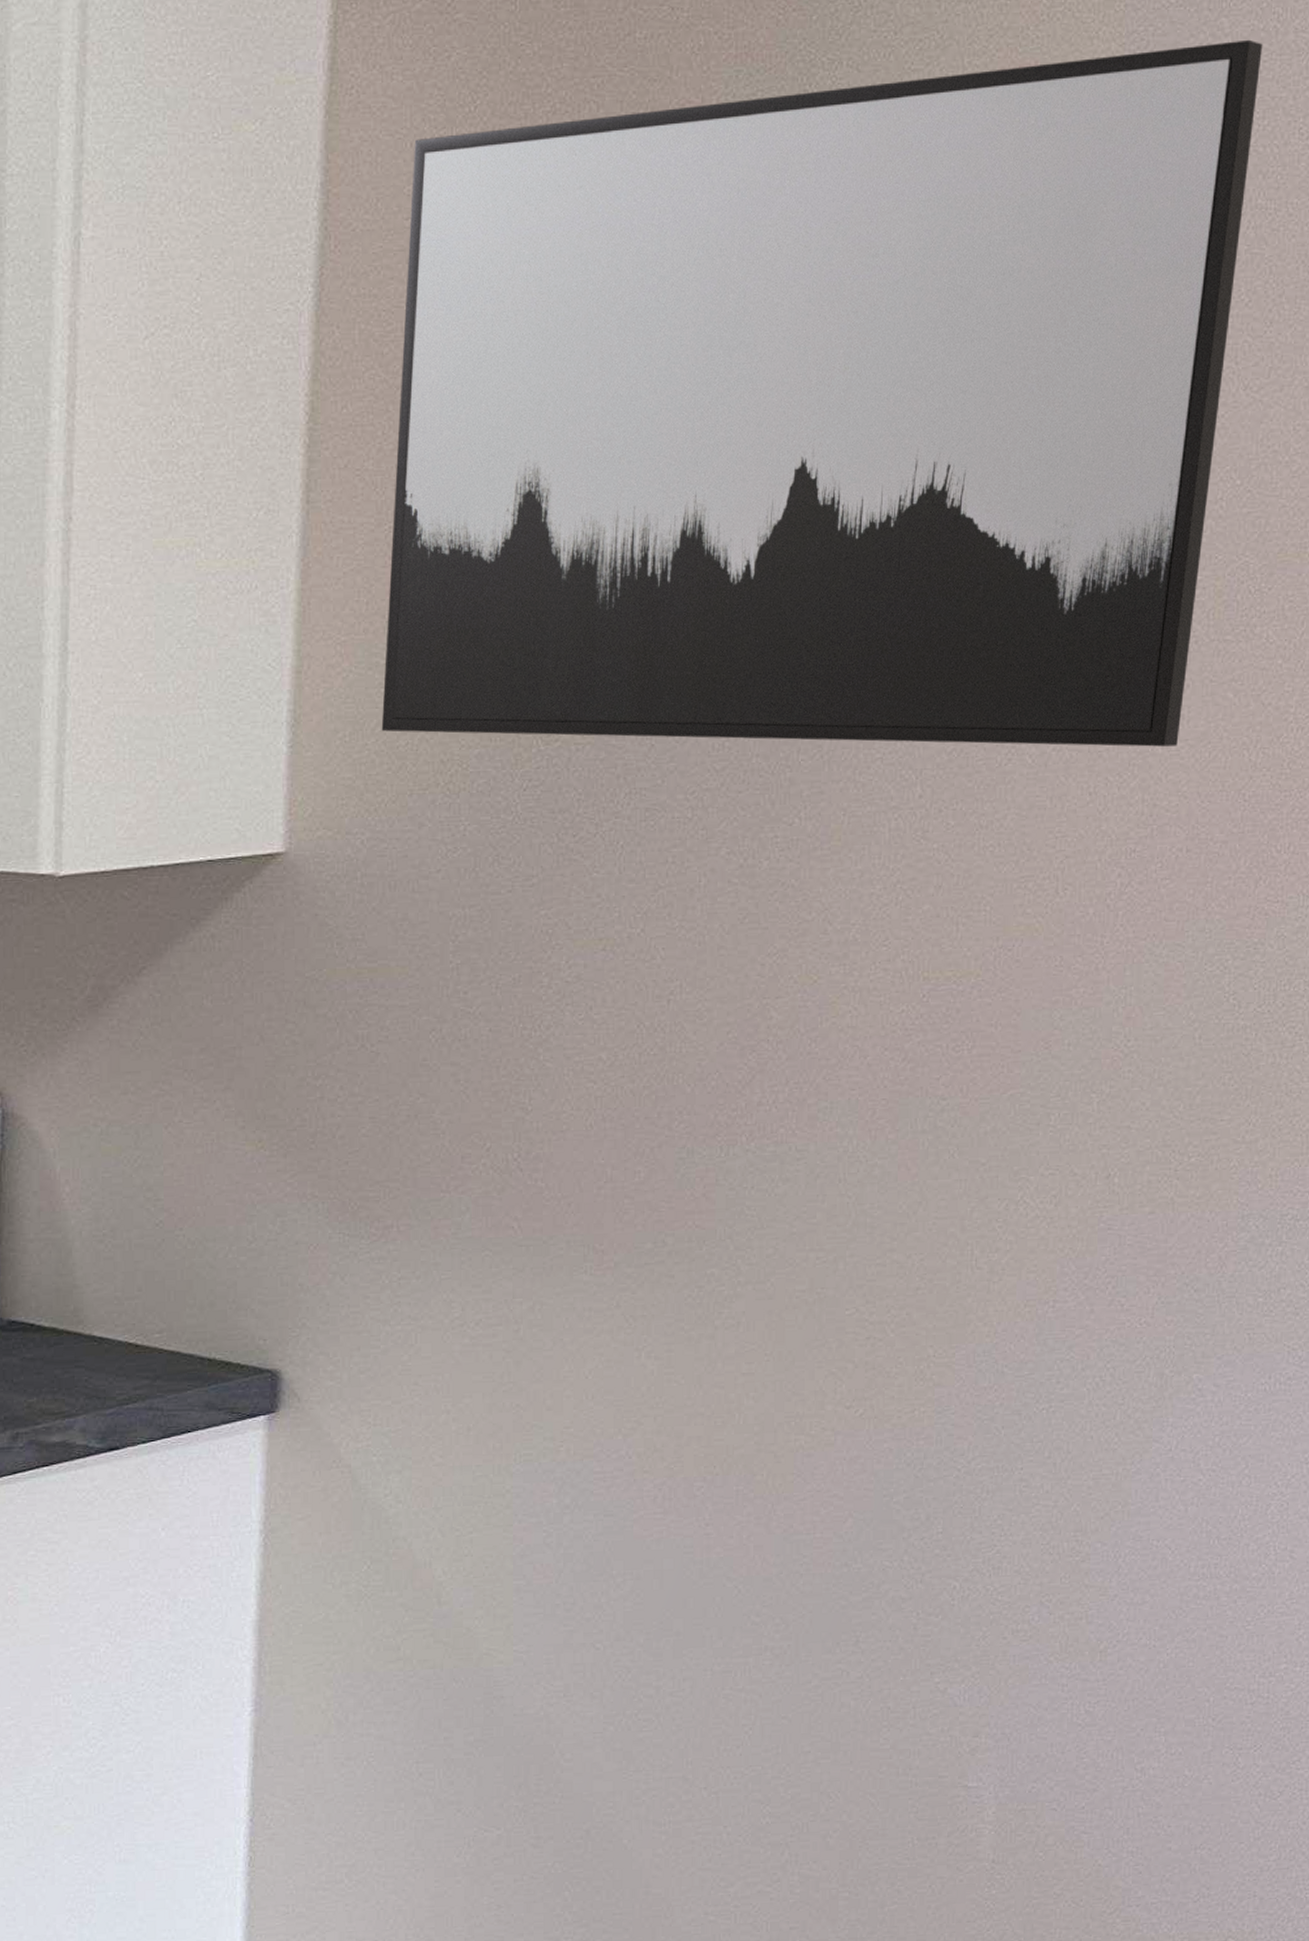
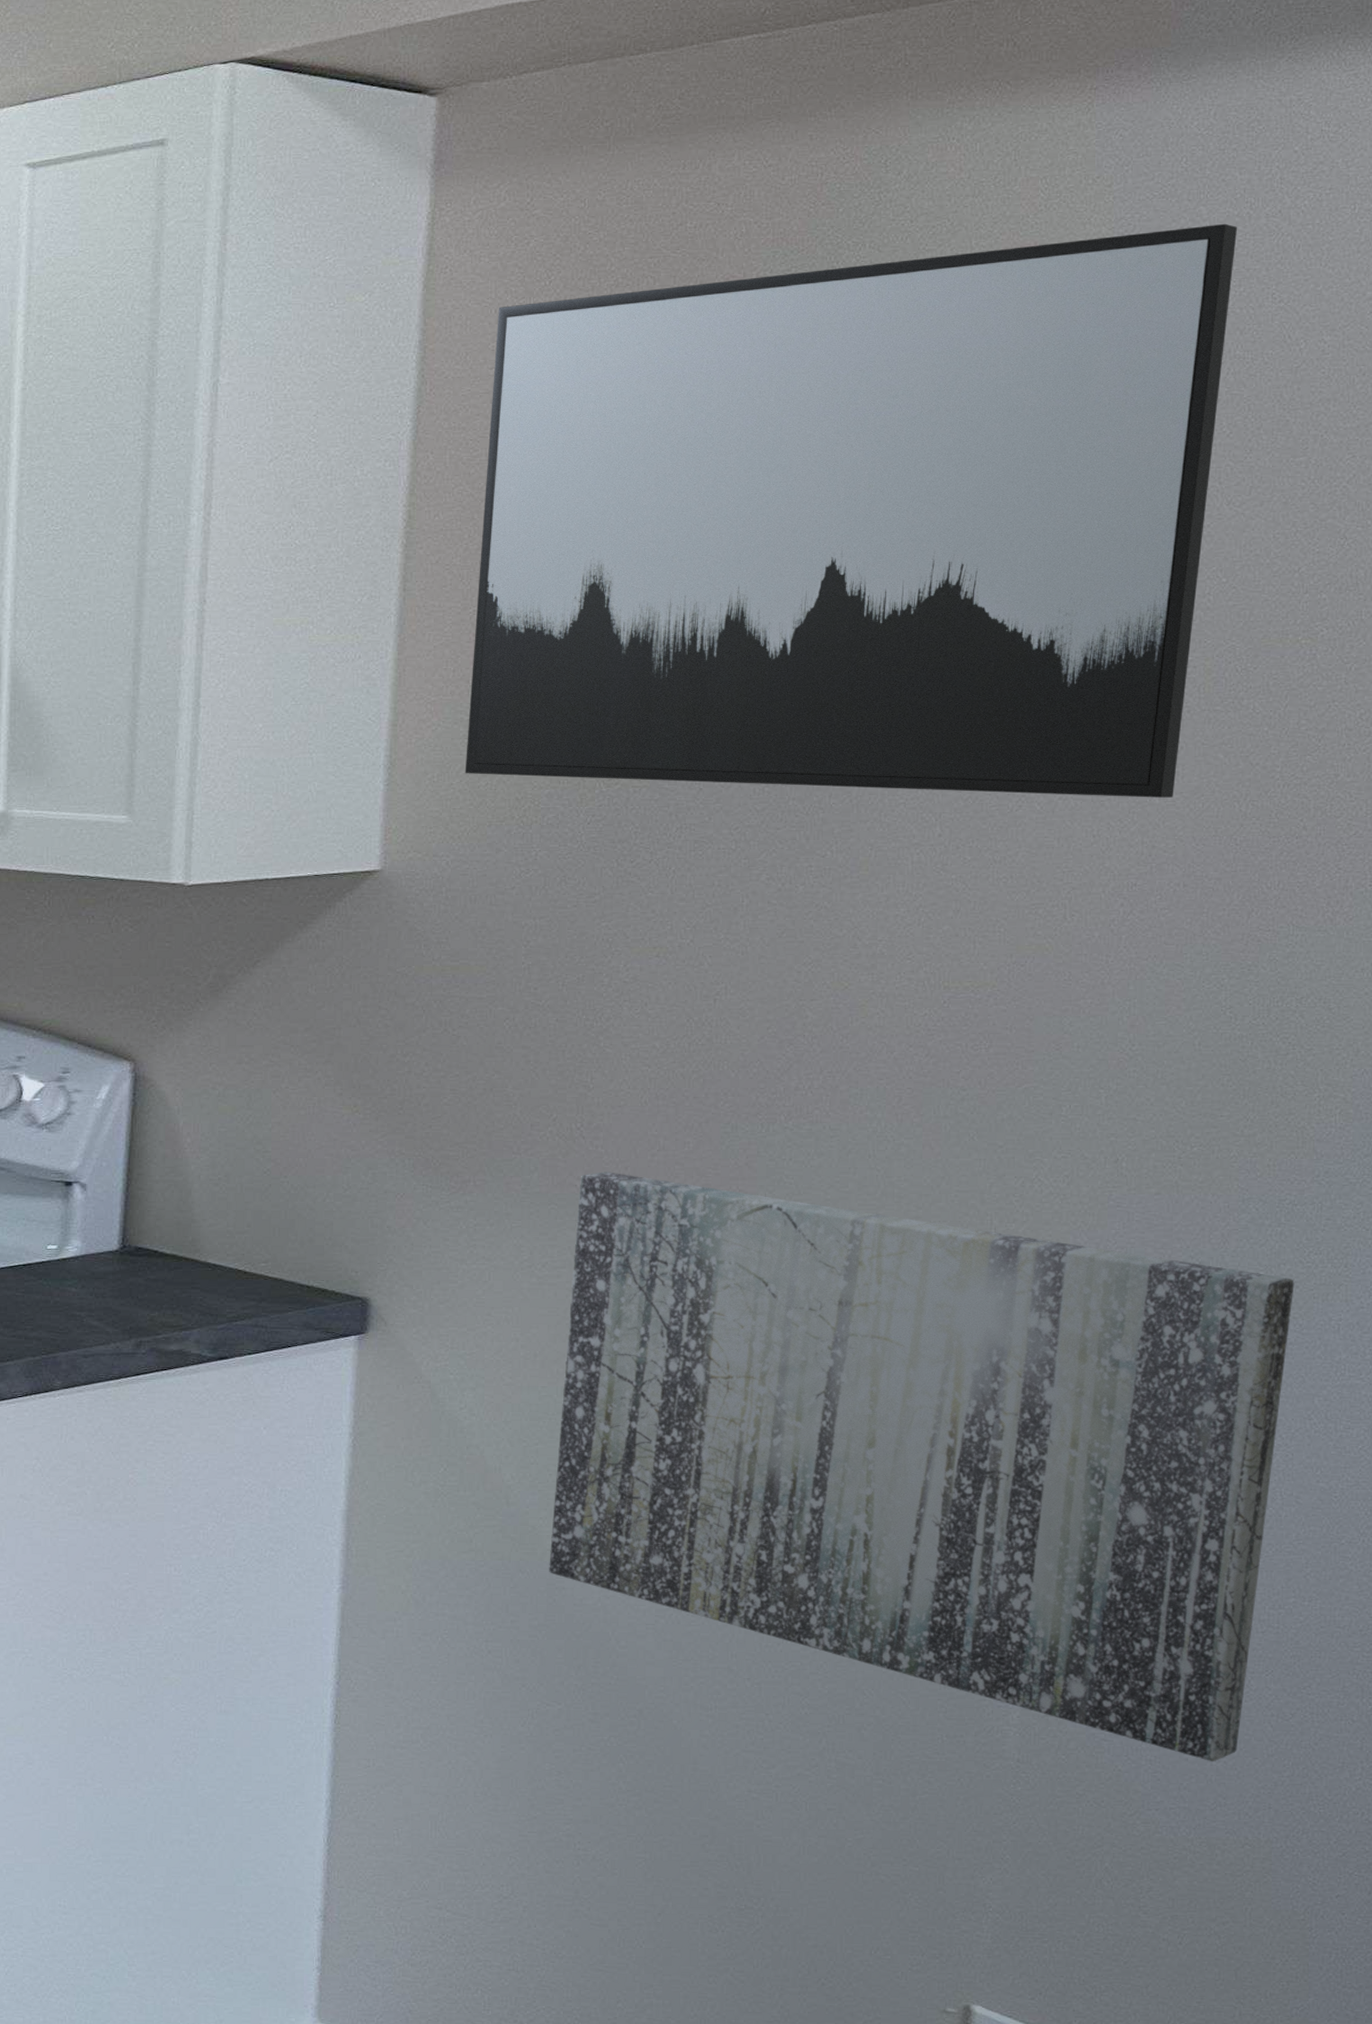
wall art: none [486,1209,1295,1849] -> present [549,1172,1295,1761]

